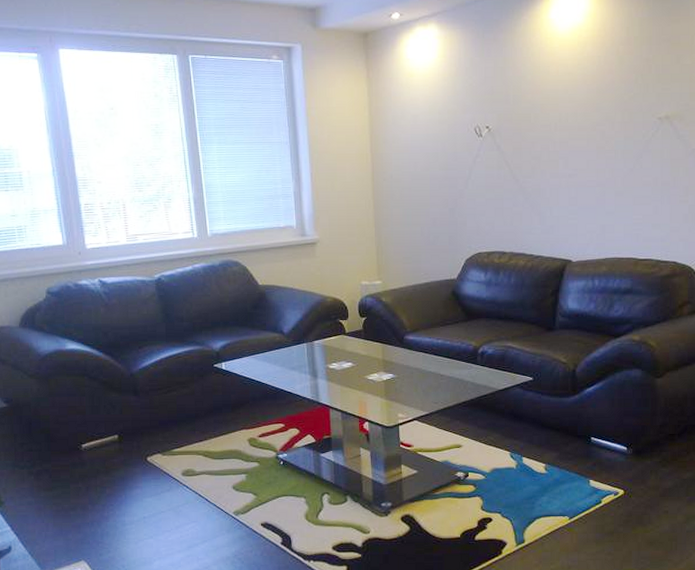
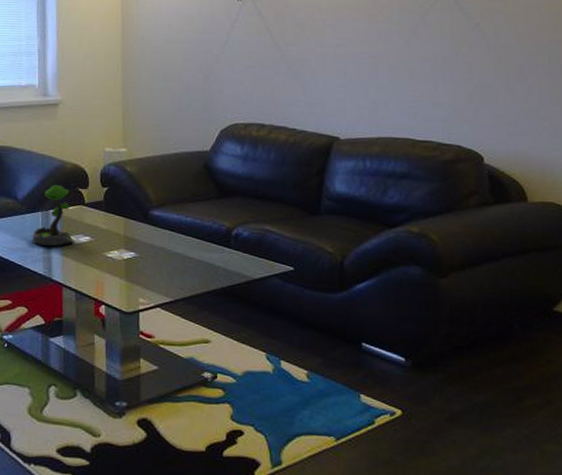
plant: none [299,317,338,374] -> present [32,184,74,247]

